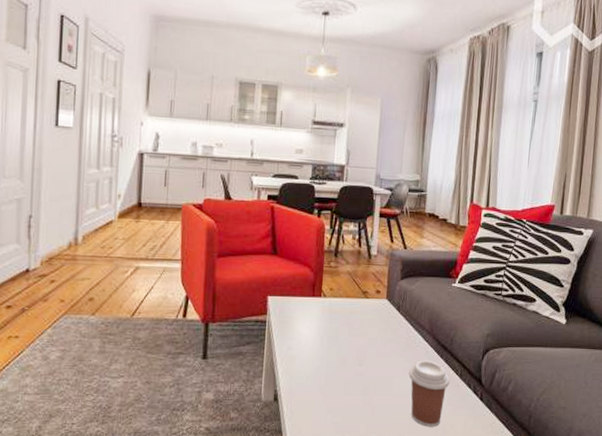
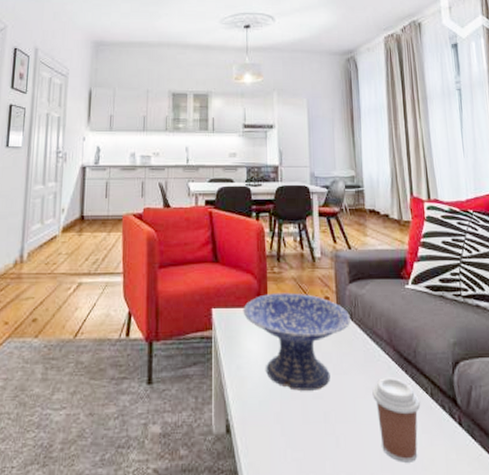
decorative bowl: none [297,285,398,369] -> present [243,293,350,391]

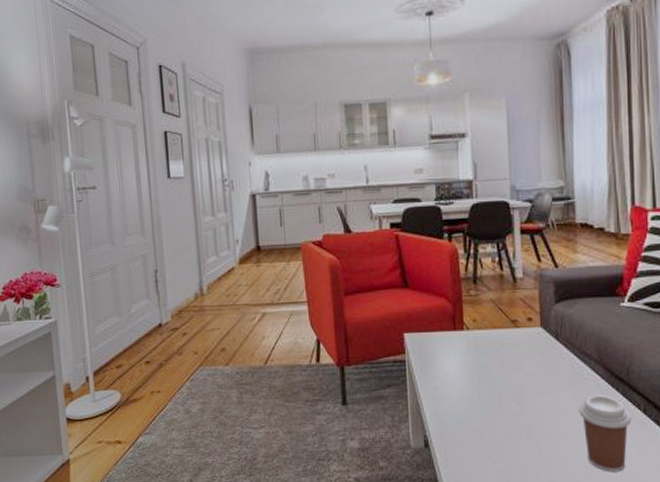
decorative bowl: present [243,293,350,391] -> none [437,315,556,409]

